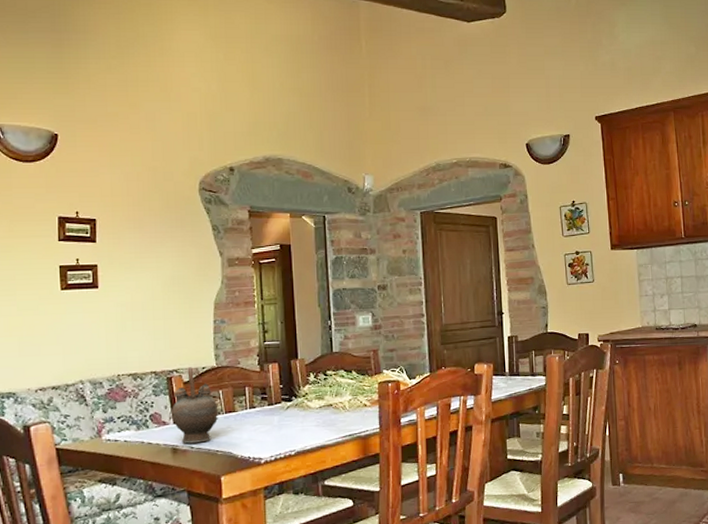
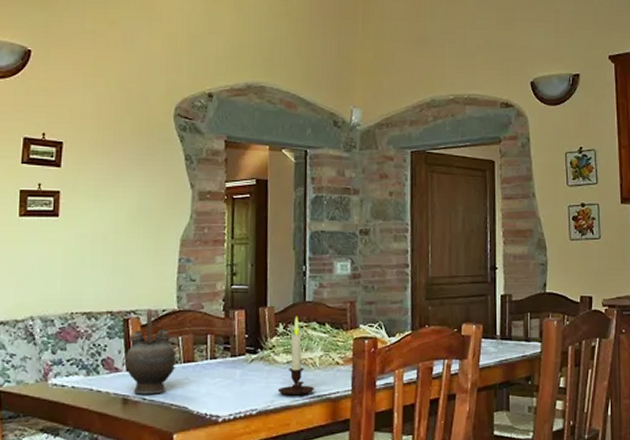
candle: none [312,366,345,437] -> present [277,316,314,396]

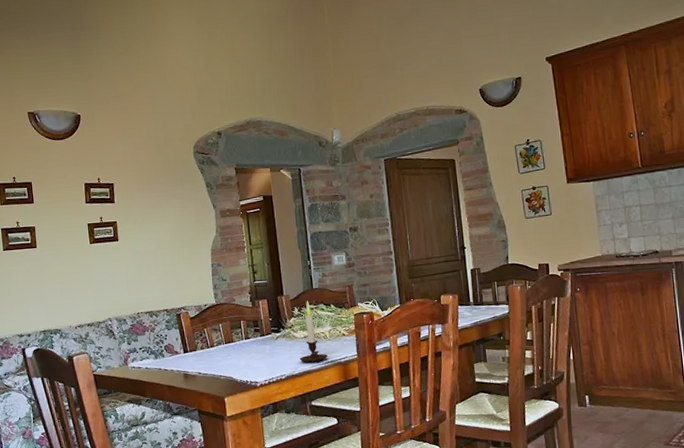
teapot: present [125,309,177,394] -> none [182,305,220,370]

